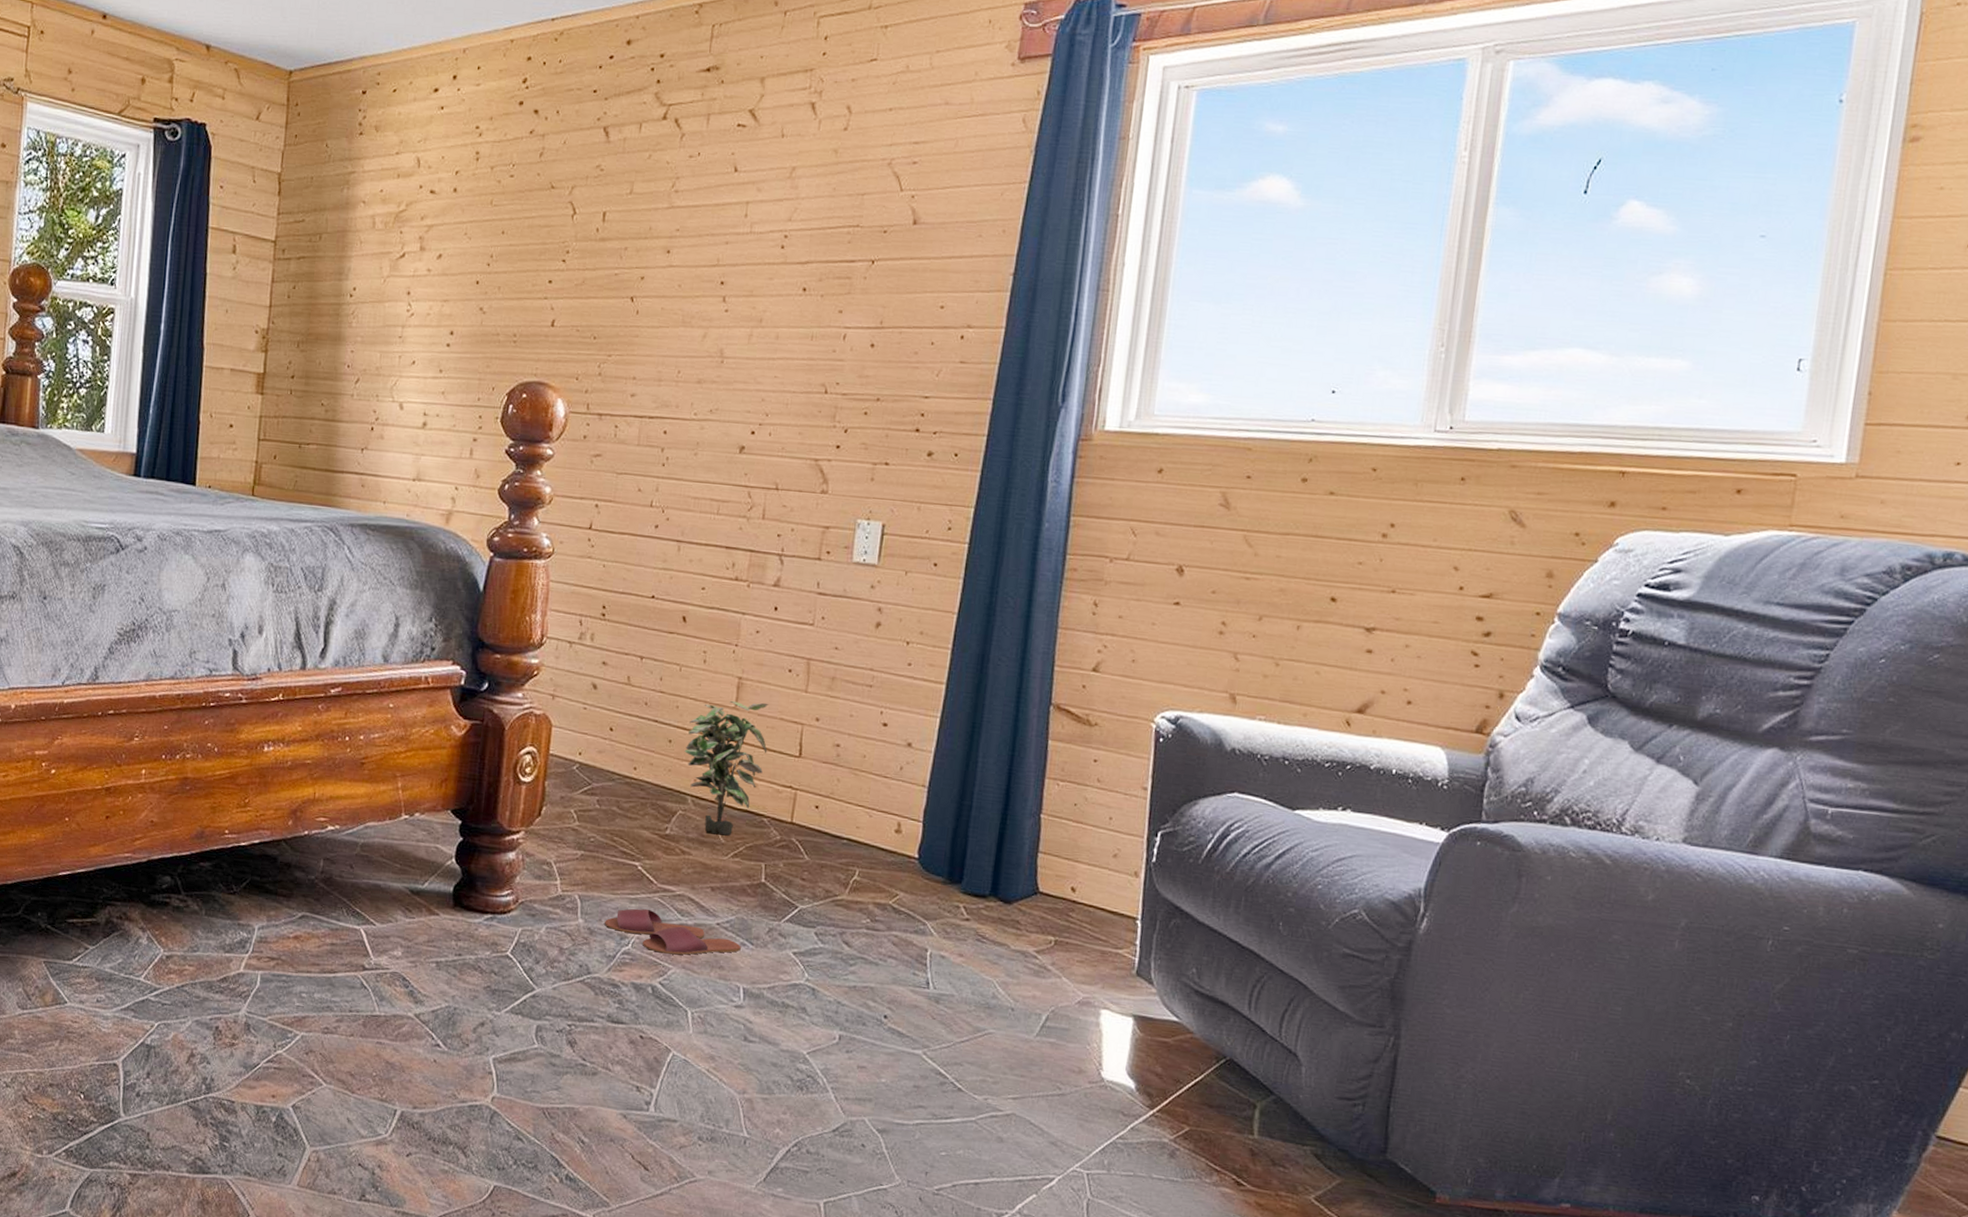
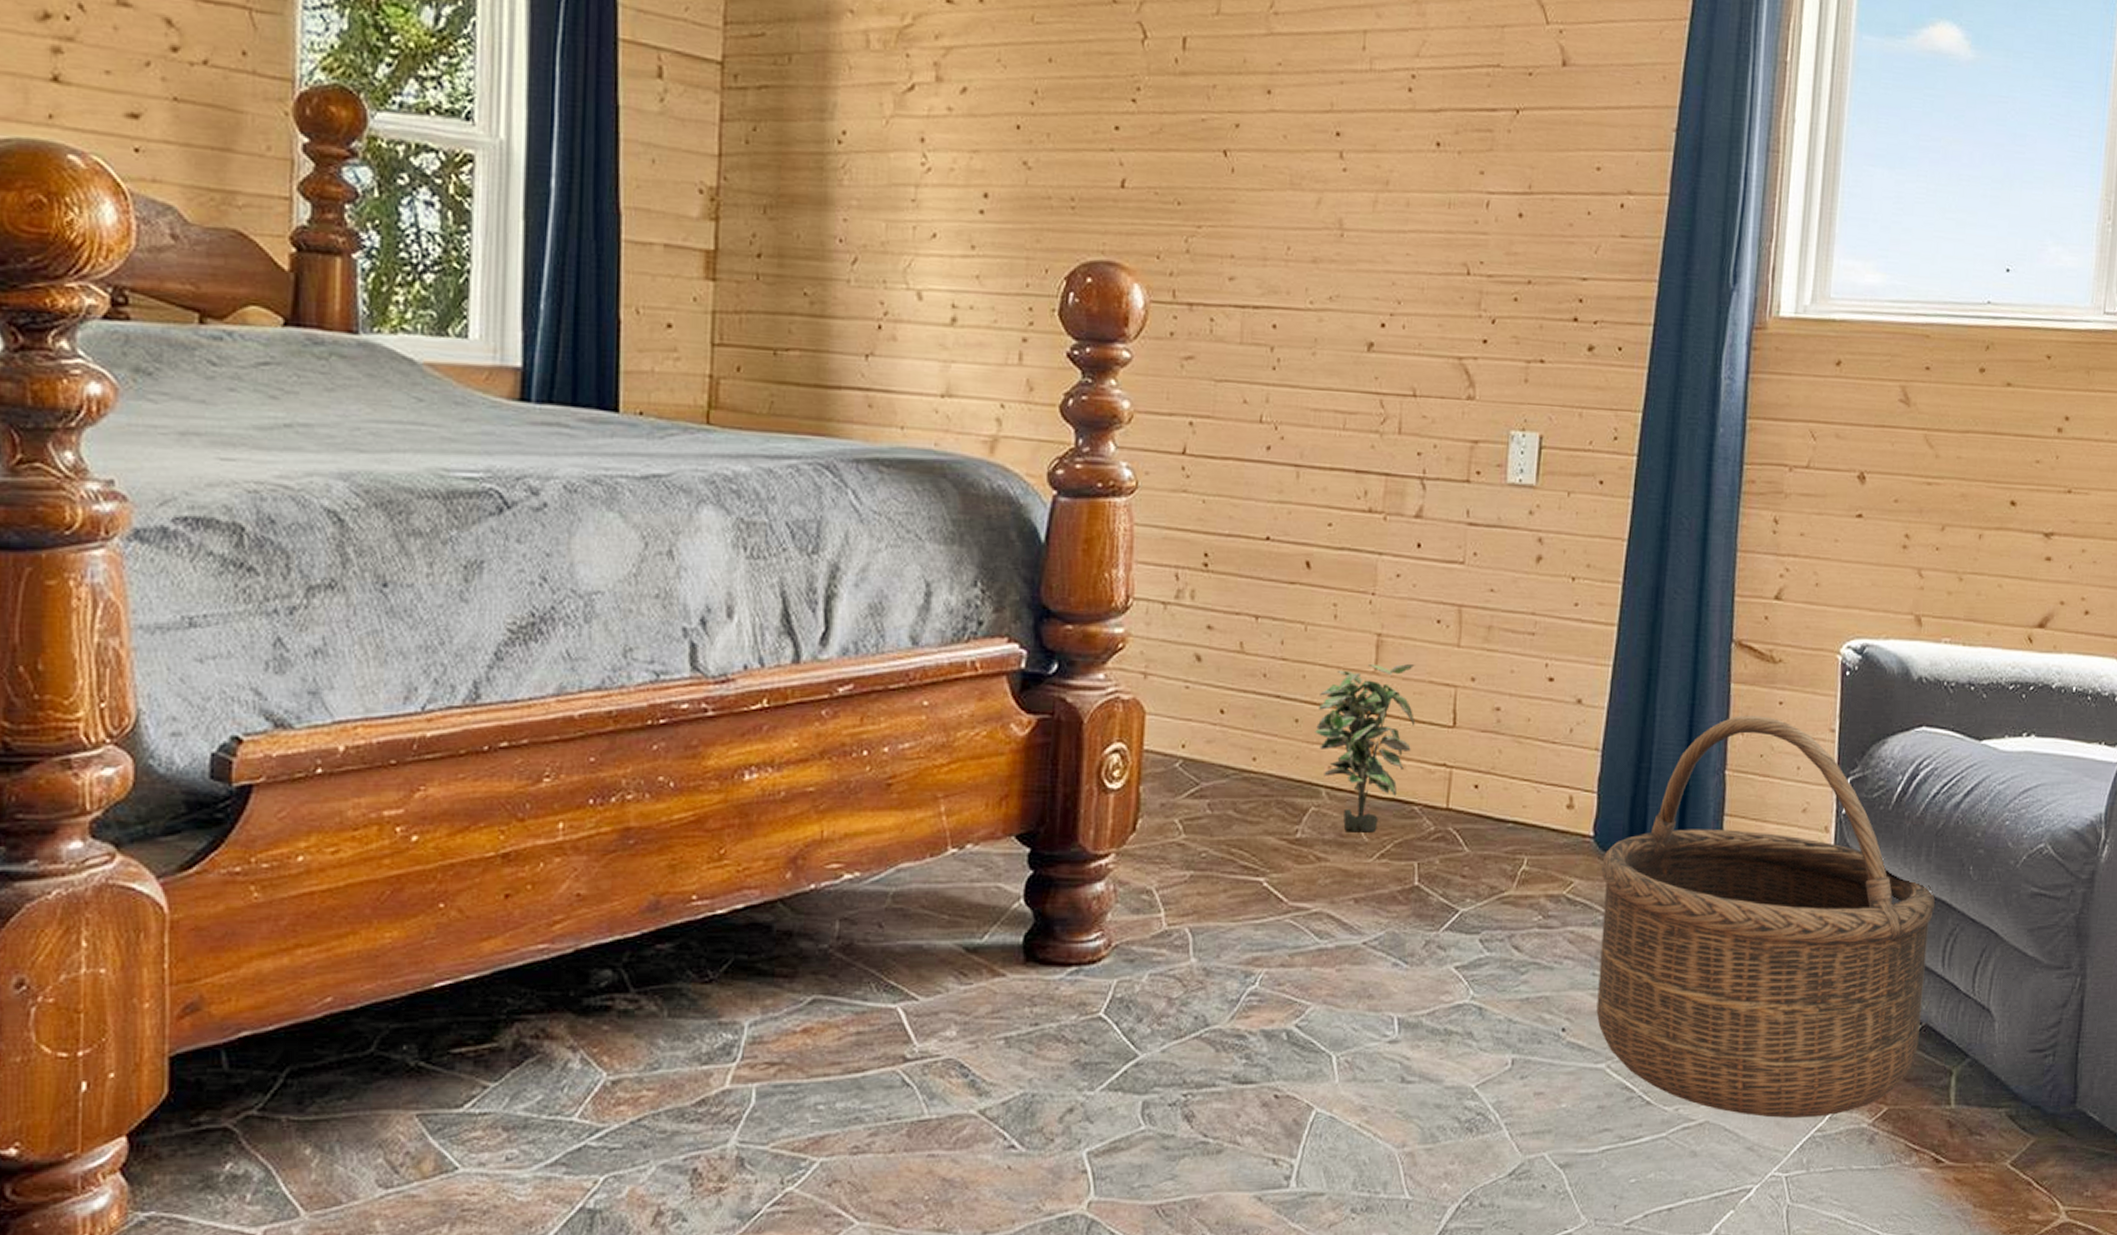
slippers: present [605,908,741,955] -> none [1224,935,1393,988]
basket: none [915,768,1243,1127] -> present [1596,715,1936,1118]

